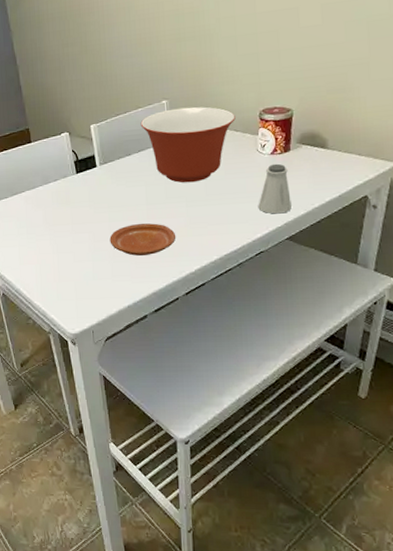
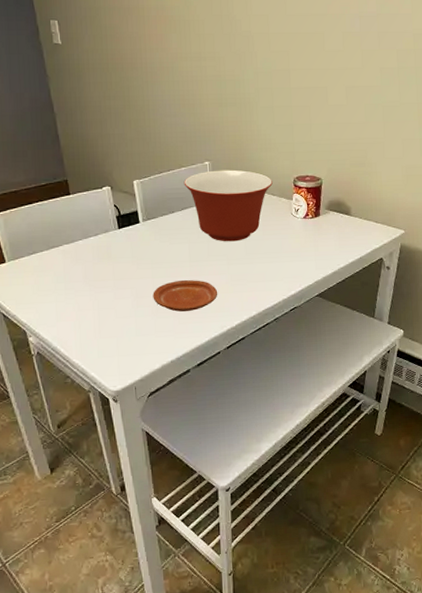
saltshaker: present [258,163,292,214] -> none [292,227,321,273]

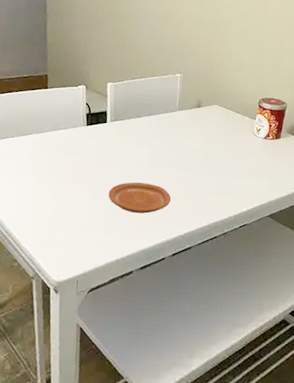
mixing bowl: present [184,170,273,242] -> none [154,82,238,152]

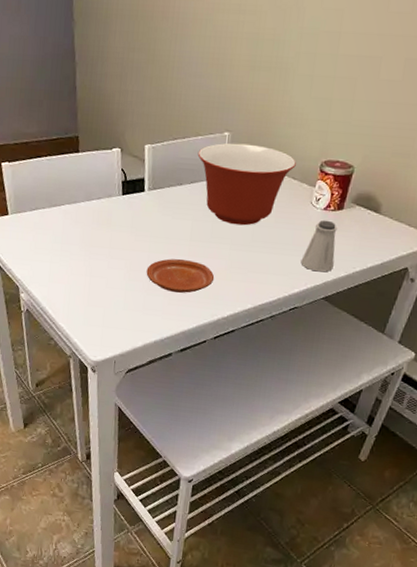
mixing bowl: none [154,82,238,152] -> present [197,143,296,226]
saltshaker: none [247,147,276,193] -> present [301,220,337,273]

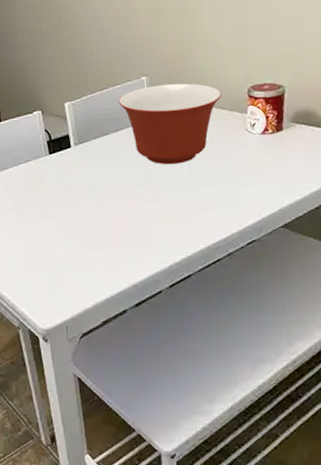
plate: present [146,258,215,293] -> none [85,208,159,244]
saltshaker: present [301,220,337,273] -> none [248,144,286,199]

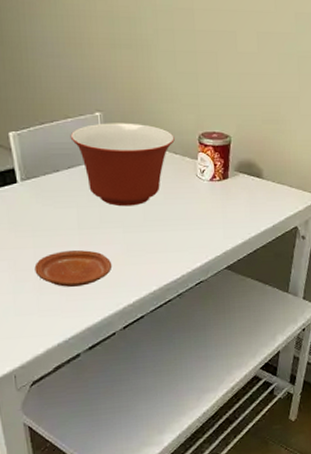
plate: none [85,208,159,244] -> present [34,250,113,287]

